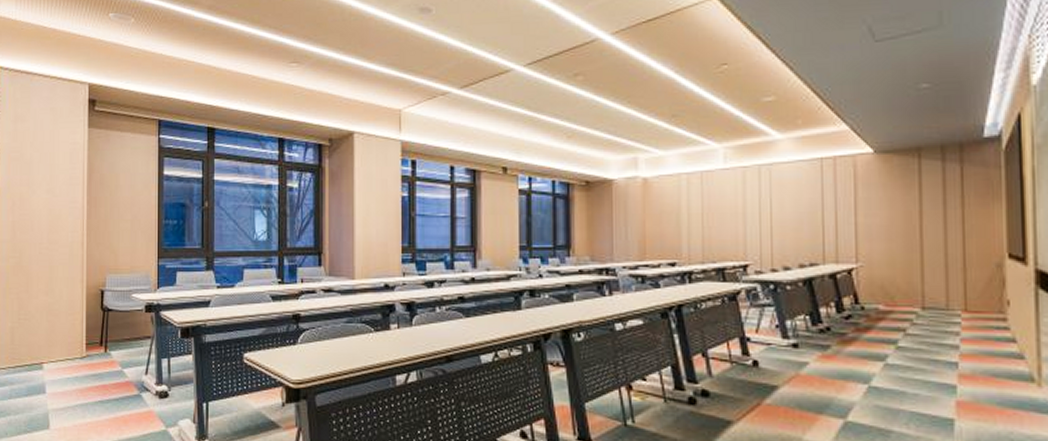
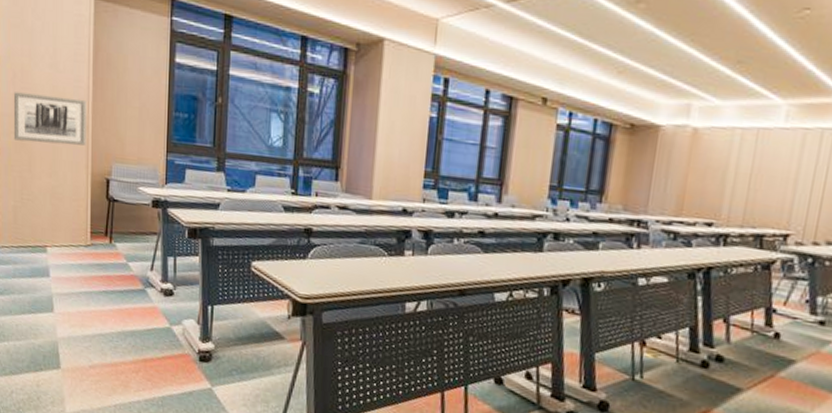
wall art: none [12,218,81,264] -> present [13,92,87,146]

